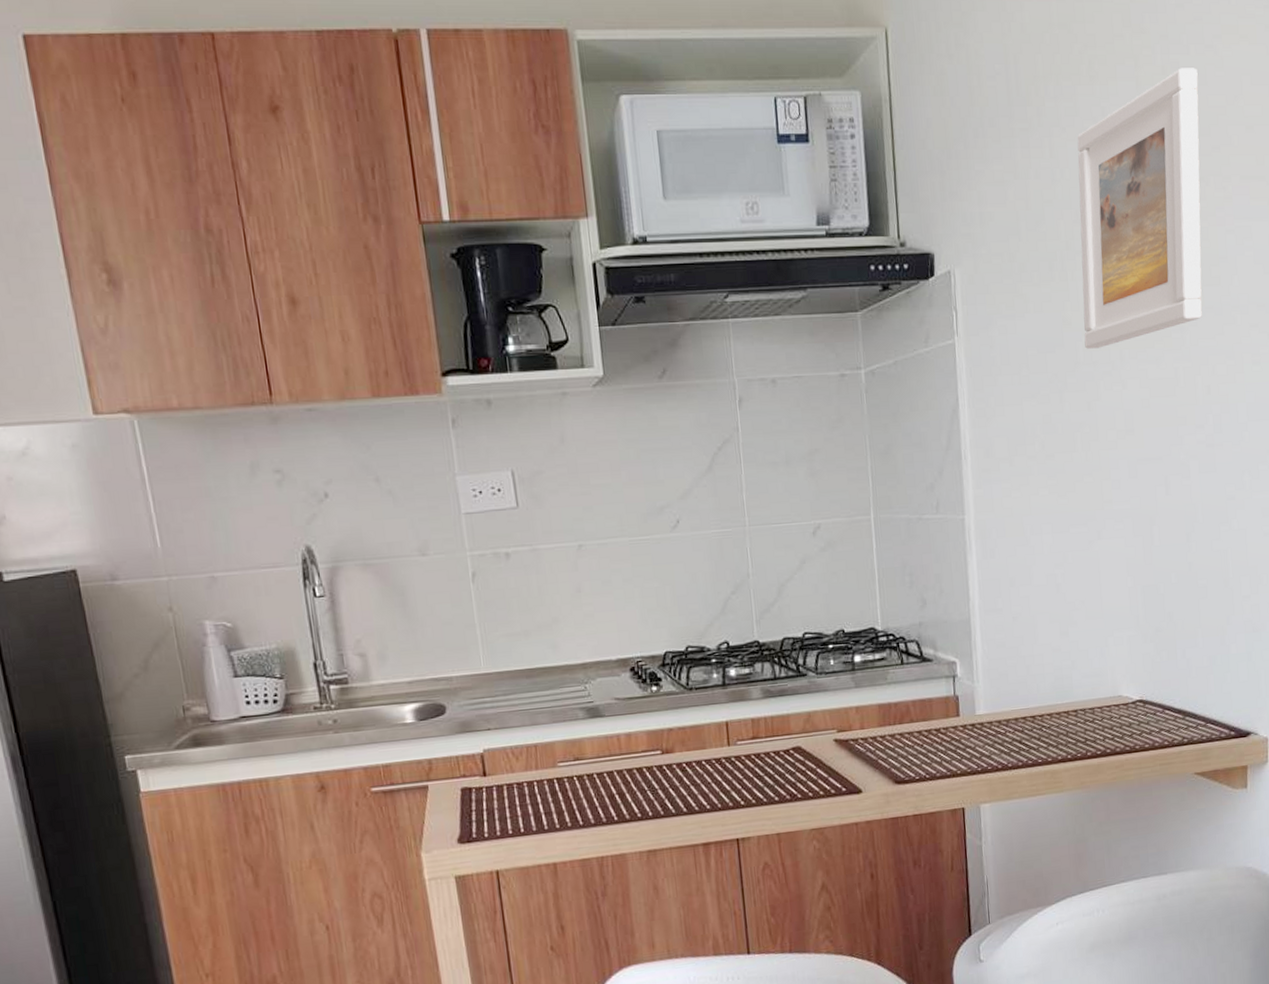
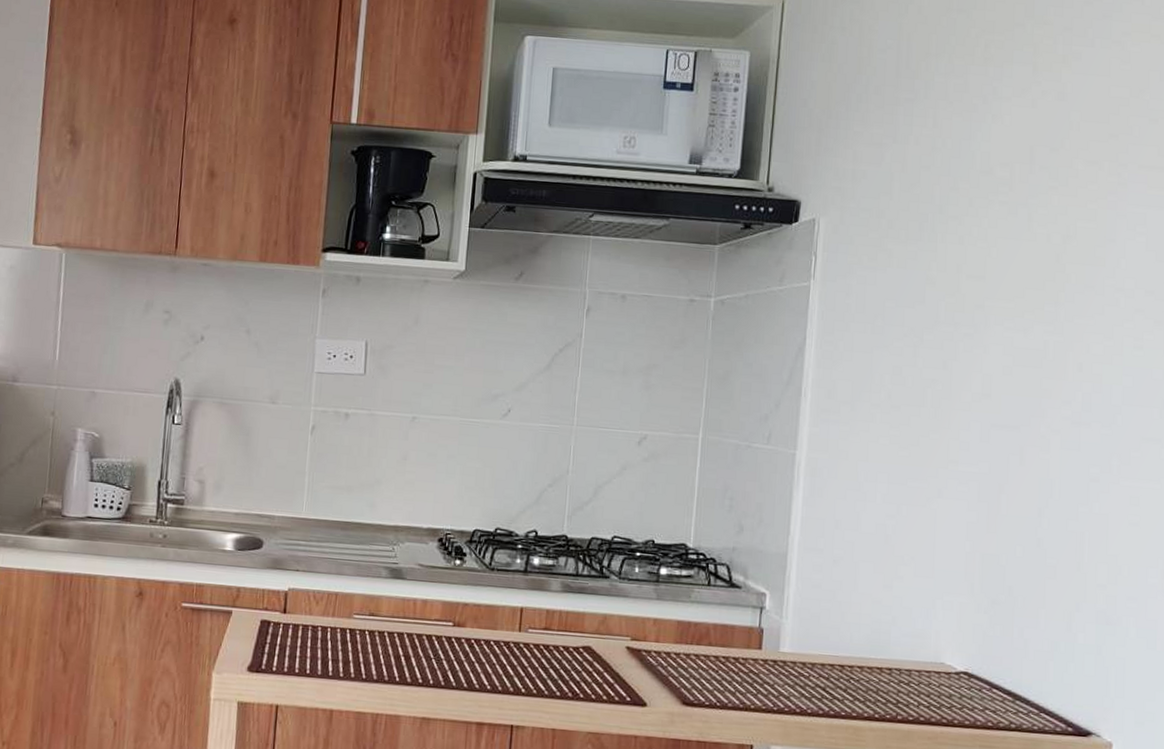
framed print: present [1077,68,1202,349] -> none [947,59,1101,311]

